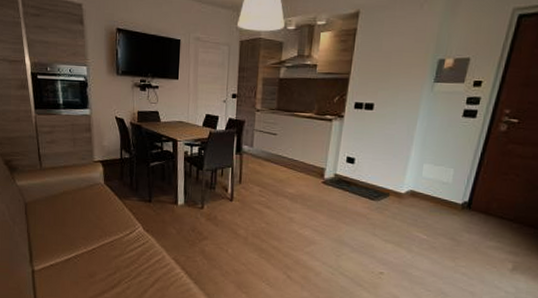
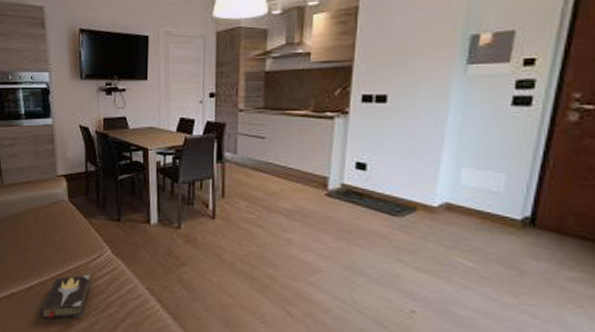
hardback book: none [77,247,124,287] -> present [40,274,91,319]

